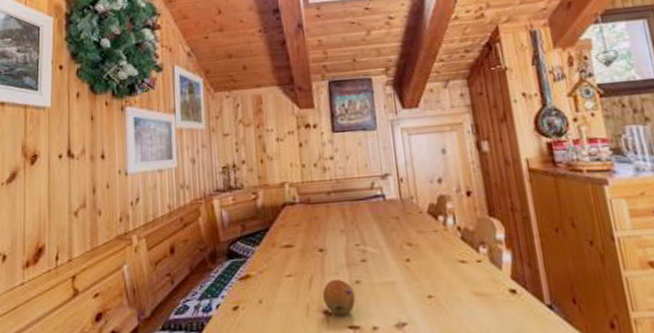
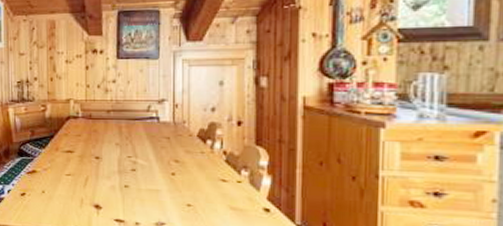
fruit: present [322,278,356,315] -> none [95,181,123,211]

